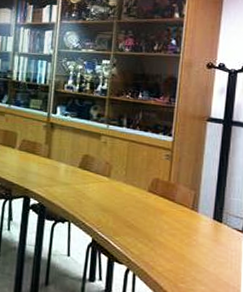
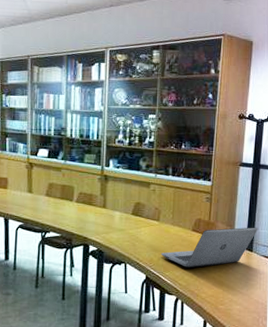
laptop: none [110,191,230,235] -> present [160,227,259,268]

